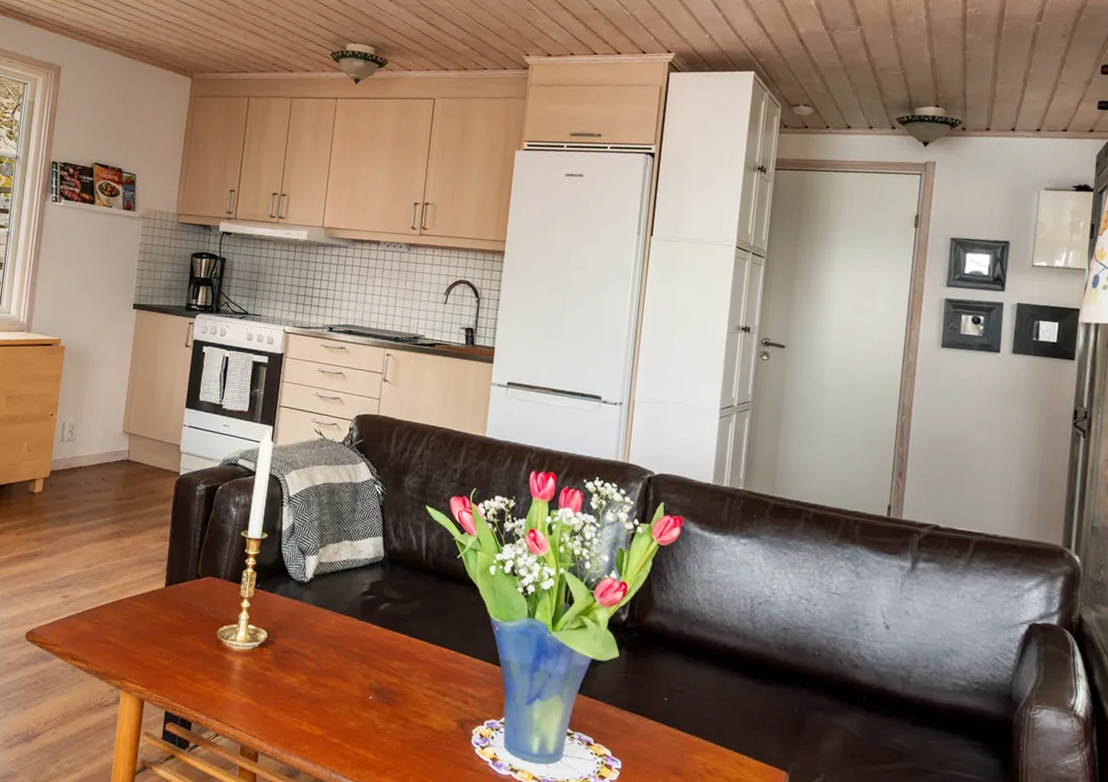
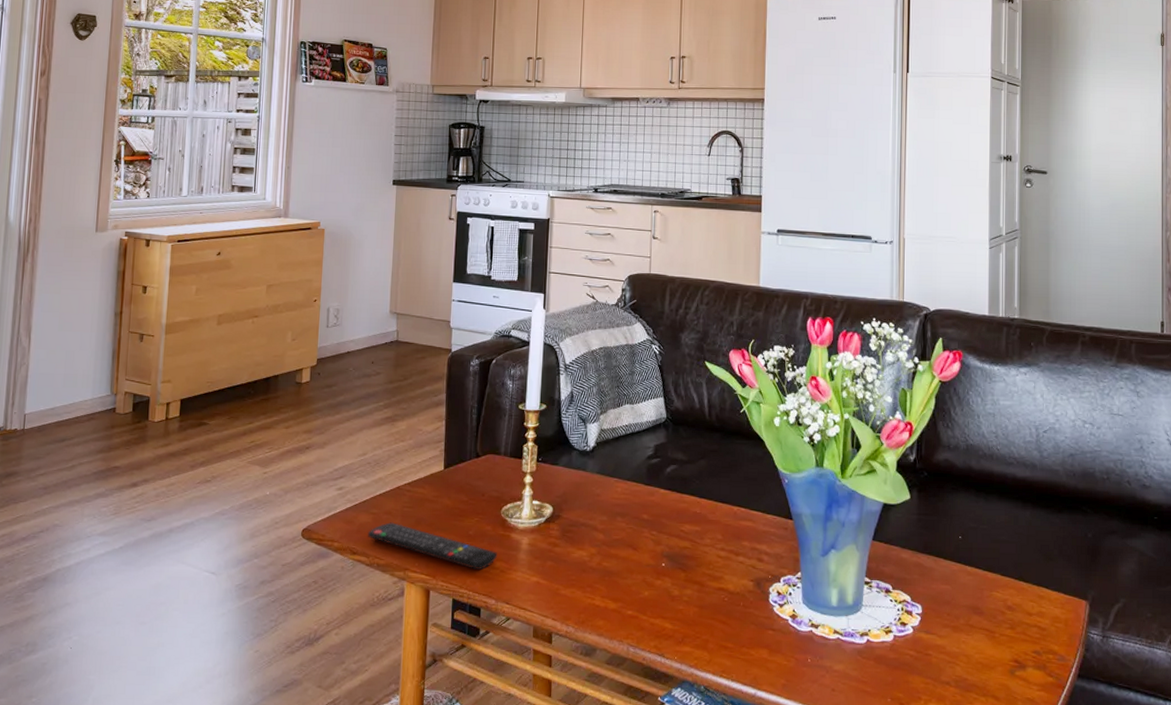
remote control: none [88,633,211,686] -> present [367,522,497,570]

